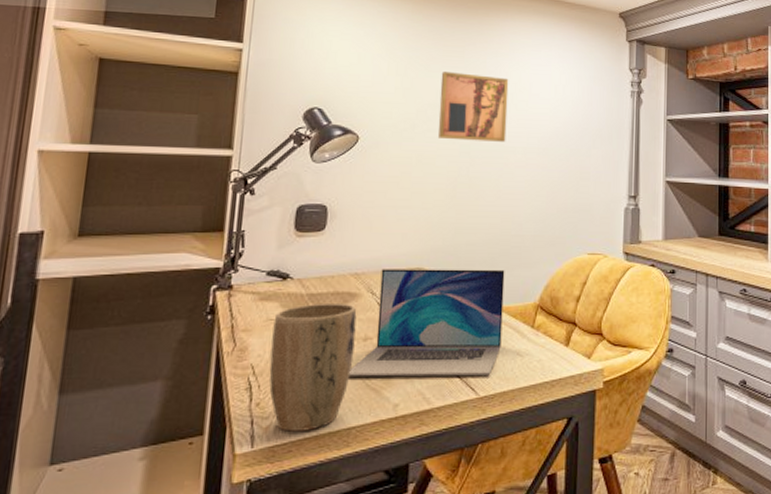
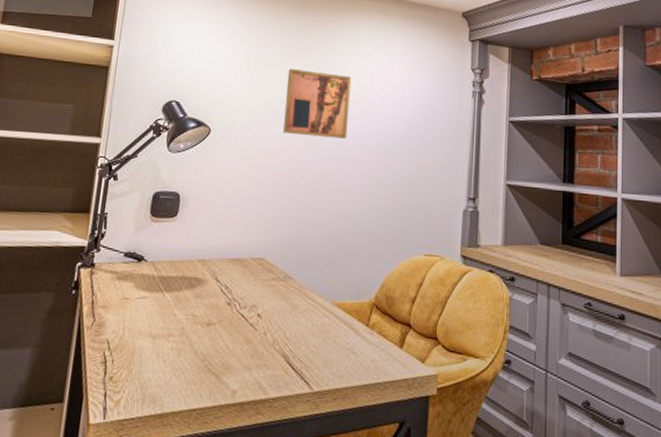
plant pot: present [269,302,357,432] -> none [122,286,202,409]
laptop: present [349,269,505,377] -> none [193,257,342,371]

